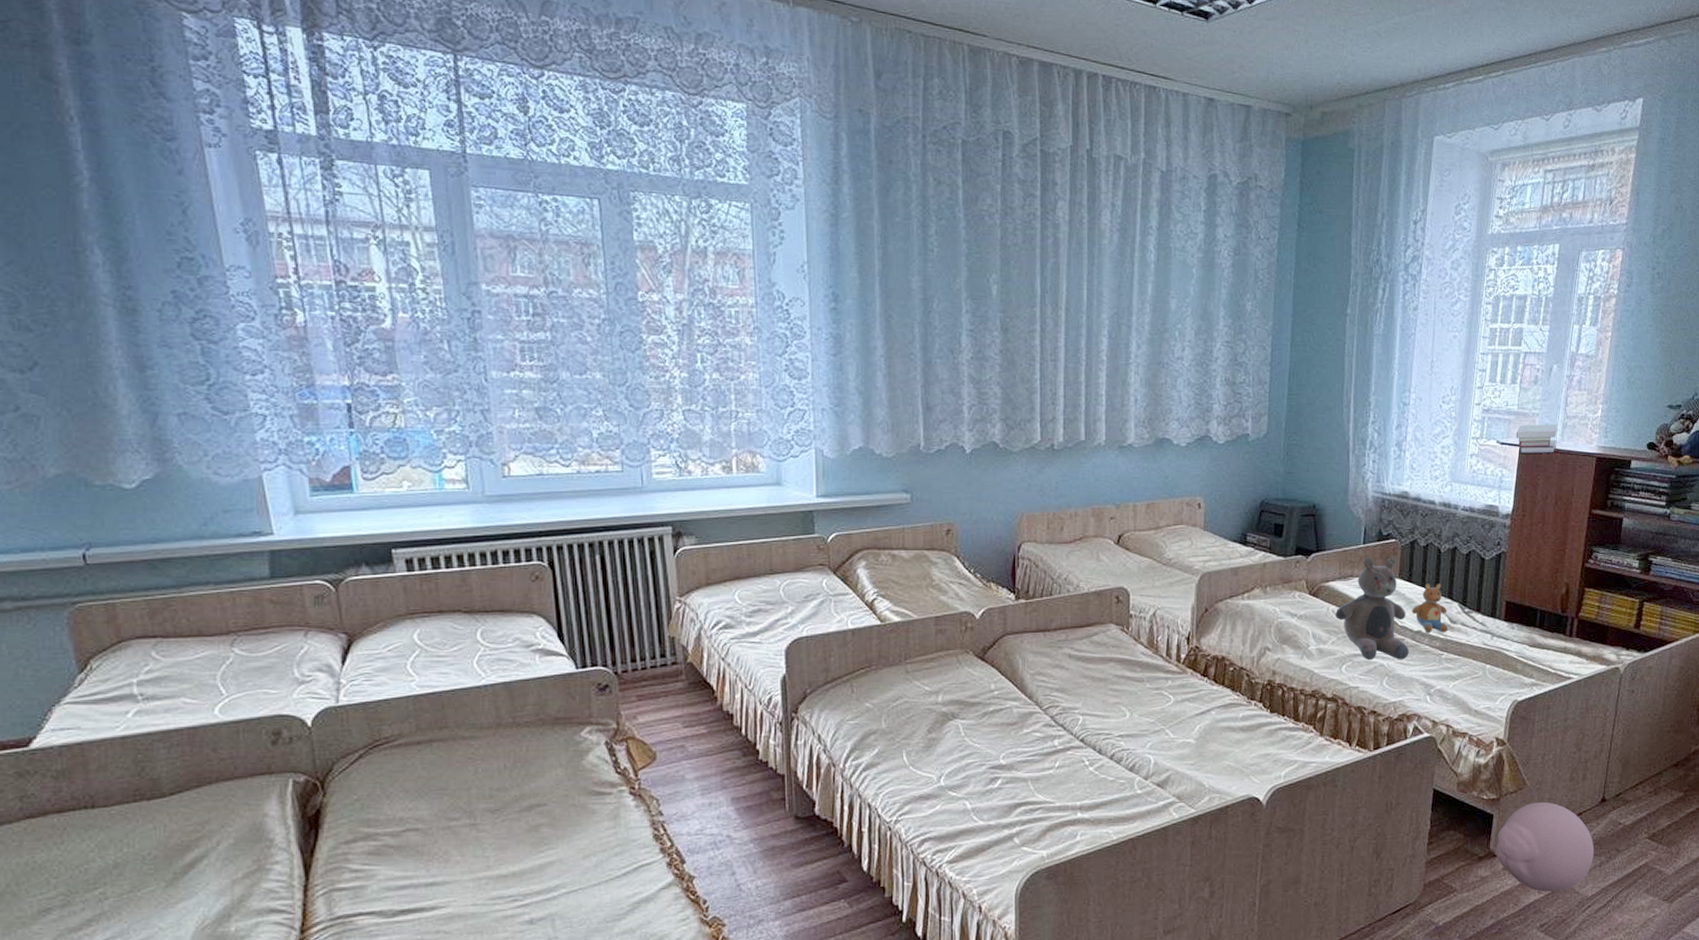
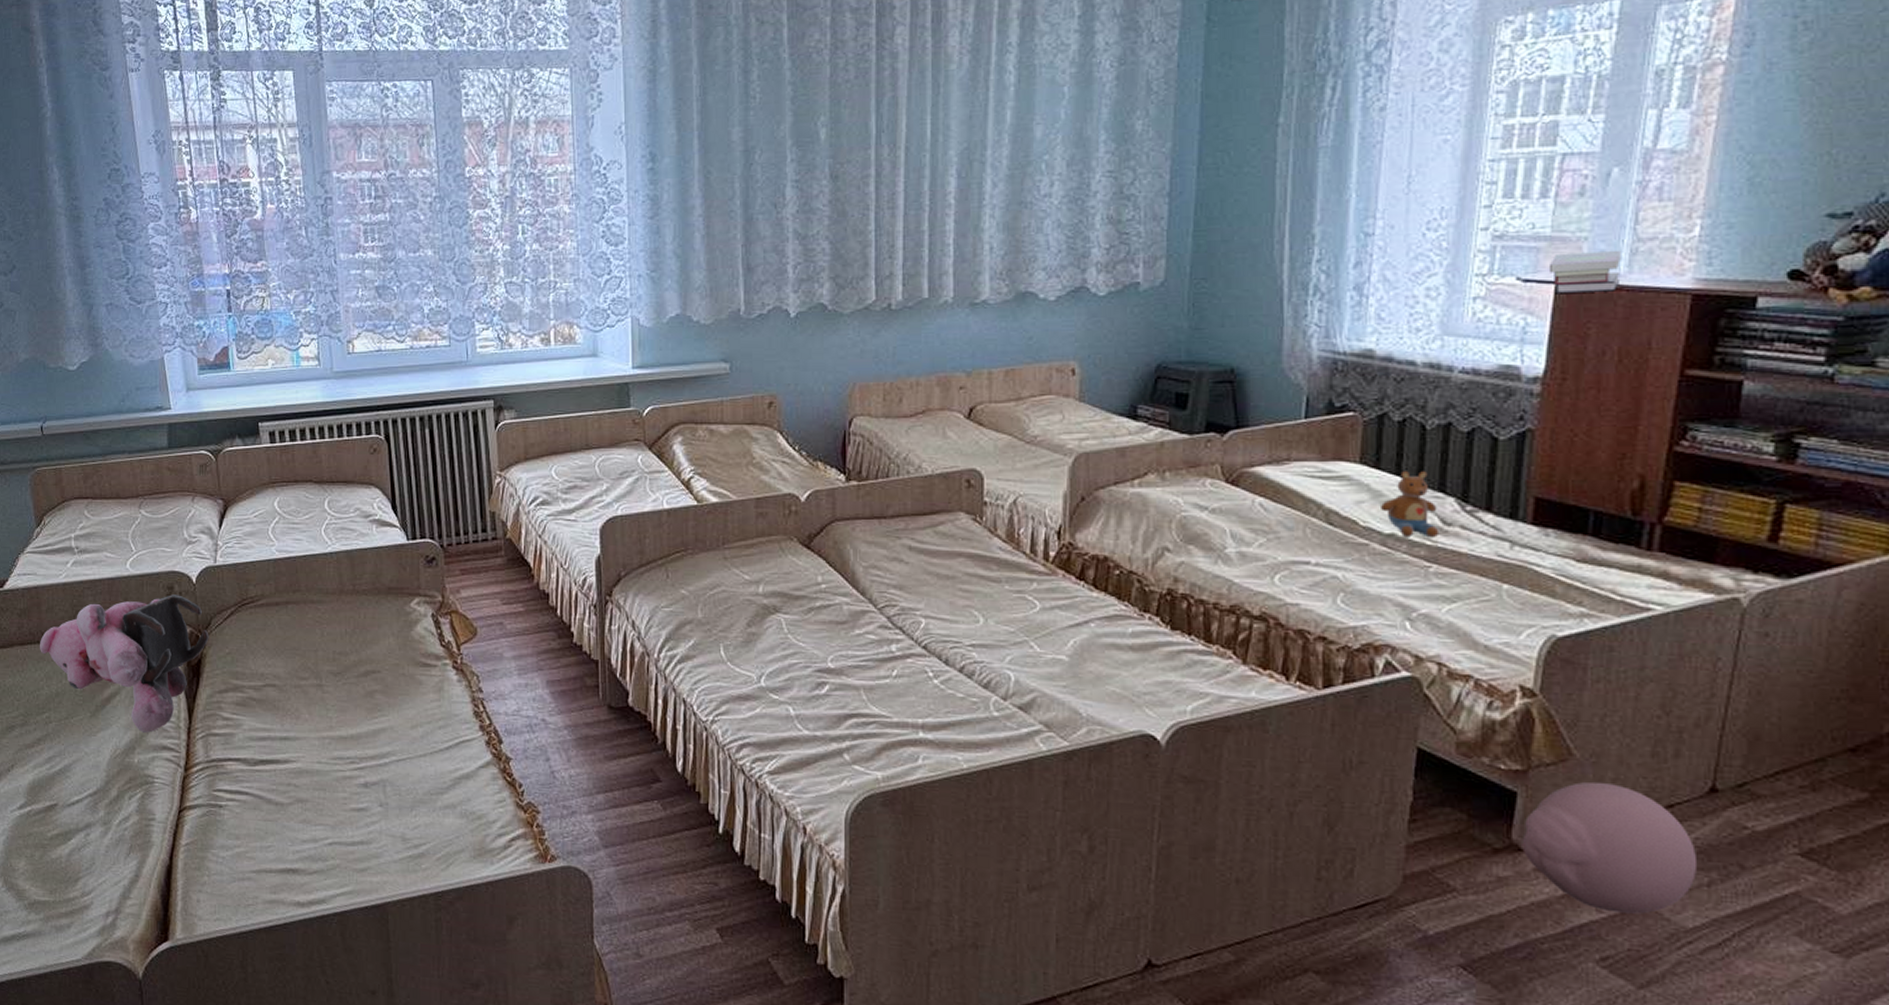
stuffed bear: none [86,740,331,897] -> present [39,594,209,733]
teddy bear: present [1335,557,1409,661] -> none [1264,436,1377,571]

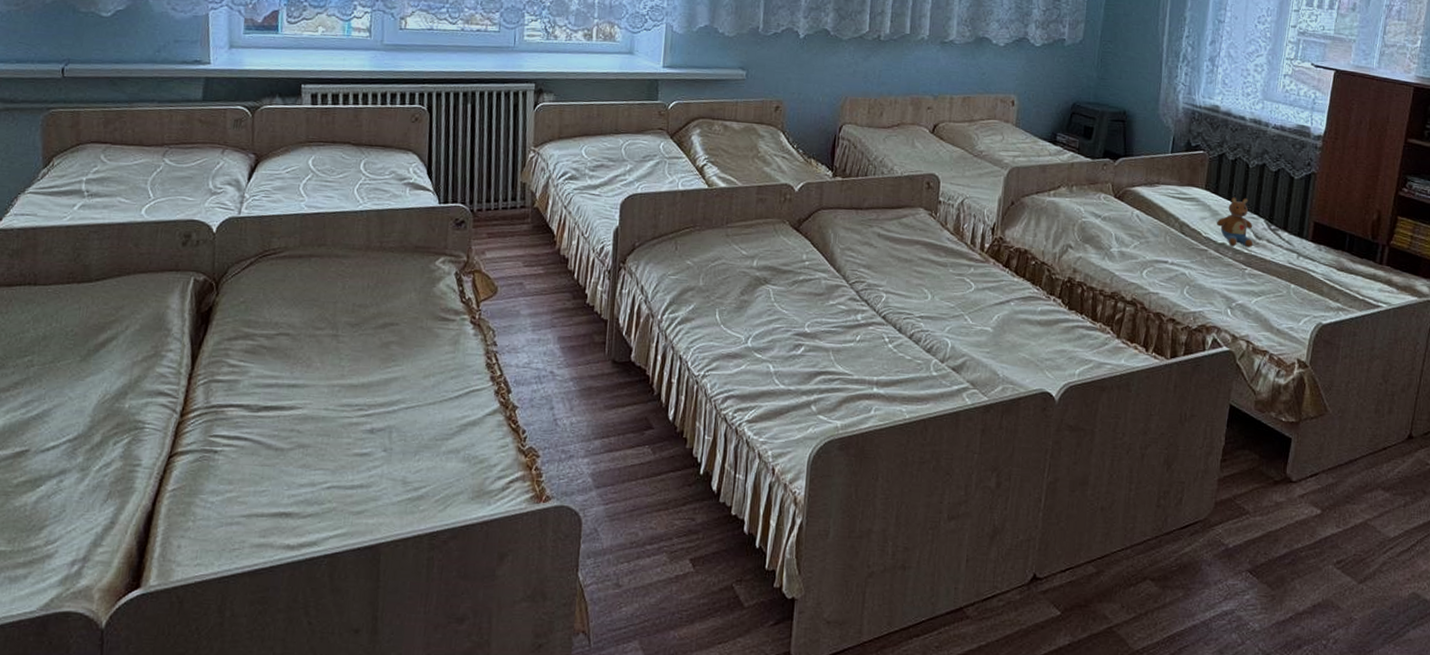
stuffed bear: present [39,594,209,733] -> none [29,242,224,378]
ball: present [1522,781,1698,914] -> none [1292,430,1399,528]
books: present [1548,250,1621,294] -> none [1331,49,1374,80]

